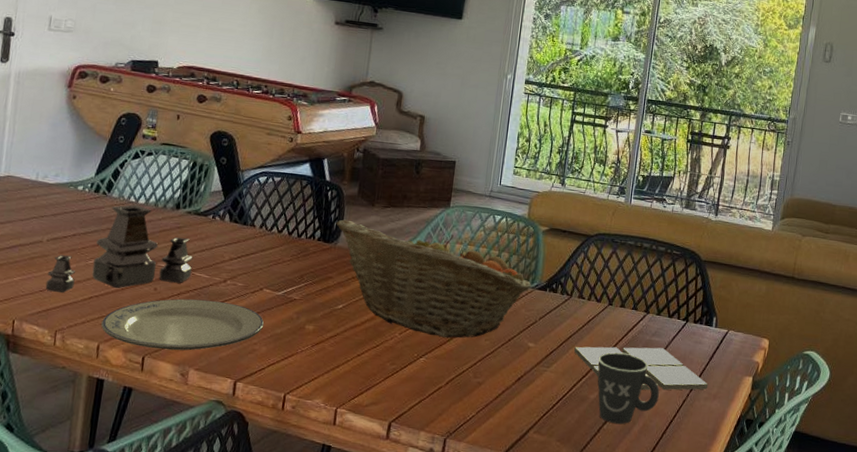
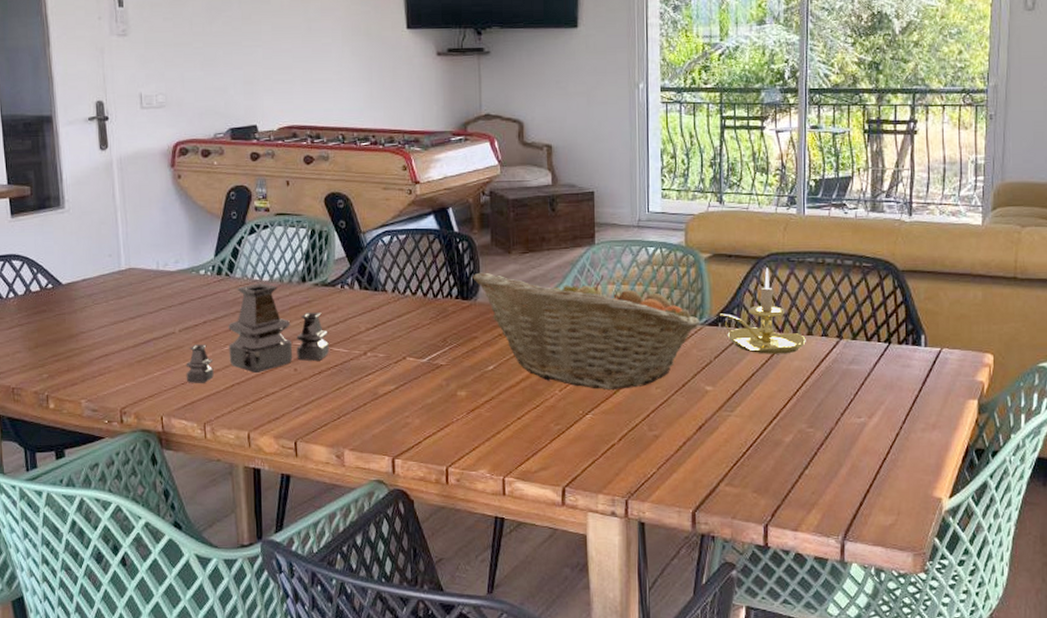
plate: present [101,298,265,351] -> none [248,375,414,432]
candle holder: none [548,245,619,322] -> present [719,267,806,354]
drink coaster: present [574,346,708,390] -> none [760,377,924,426]
mug: present [597,352,659,425] -> none [789,386,866,468]

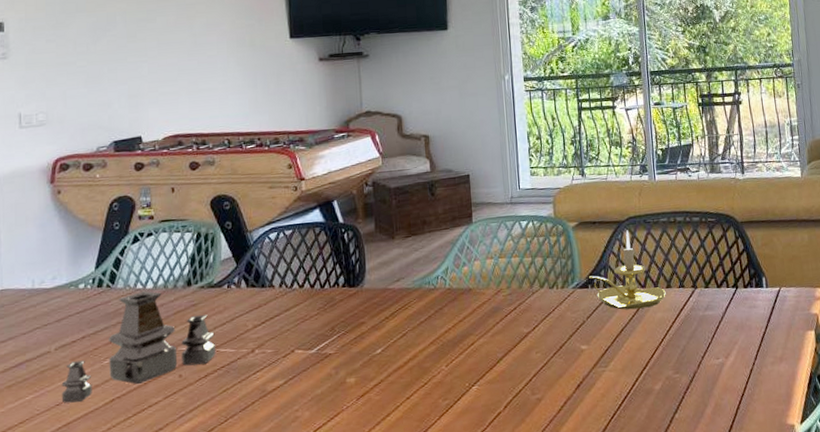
fruit basket: present [472,272,701,391] -> none [358,251,573,361]

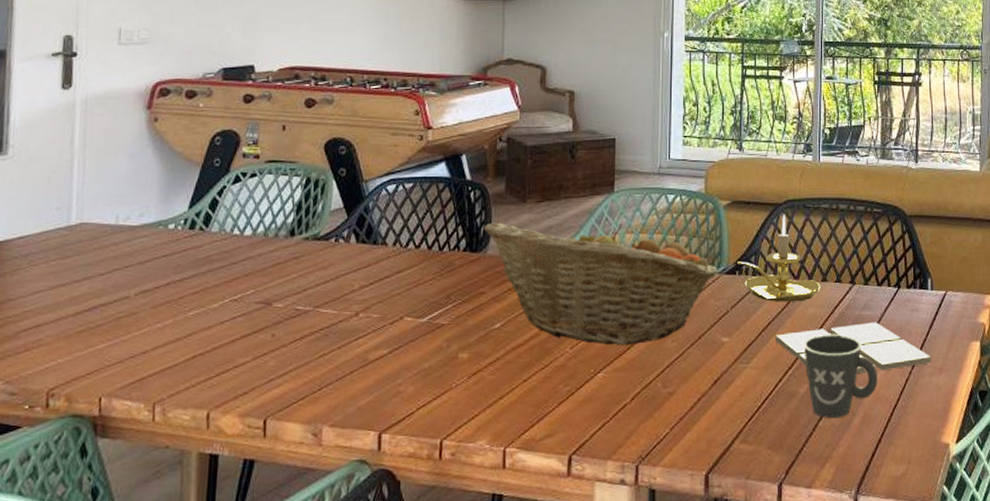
vase: present [61,291,215,404] -> none [136,238,316,356]
fruit basket: none [358,251,573,361] -> present [483,222,718,346]
drink coaster: none [629,320,772,369] -> present [775,322,932,374]
mug: none [655,334,725,411] -> present [804,333,878,419]

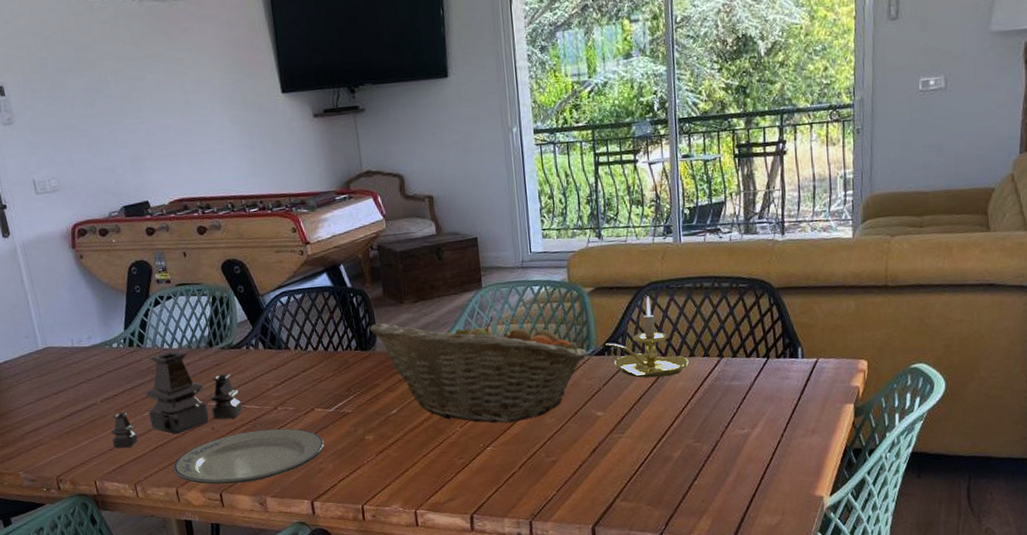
vase: none [136,238,316,356] -> present [111,351,242,449]
plate: none [210,339,409,408] -> present [173,428,325,485]
drink coaster: present [775,322,932,374] -> none [647,391,804,438]
mug: present [804,333,878,419] -> none [675,403,750,478]

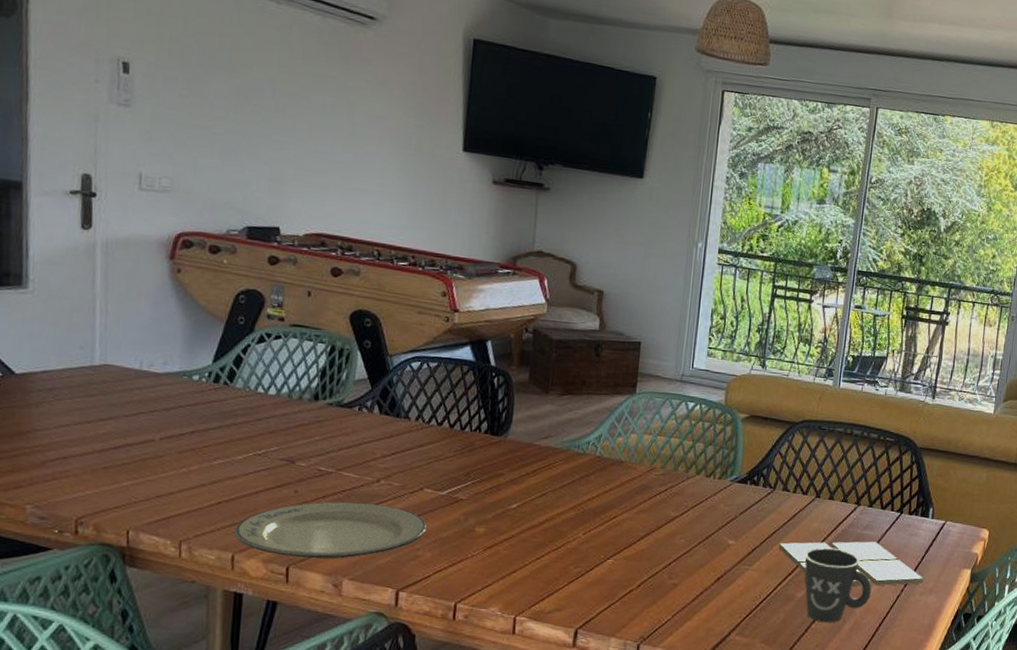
vase: present [111,351,242,449] -> none [163,396,339,498]
fruit basket: present [369,316,588,424] -> none [505,409,731,538]
candle holder: present [605,296,689,378] -> none [749,433,827,516]
drink coaster: none [647,391,804,438] -> present [779,541,924,586]
mug: none [675,403,750,478] -> present [804,547,872,623]

